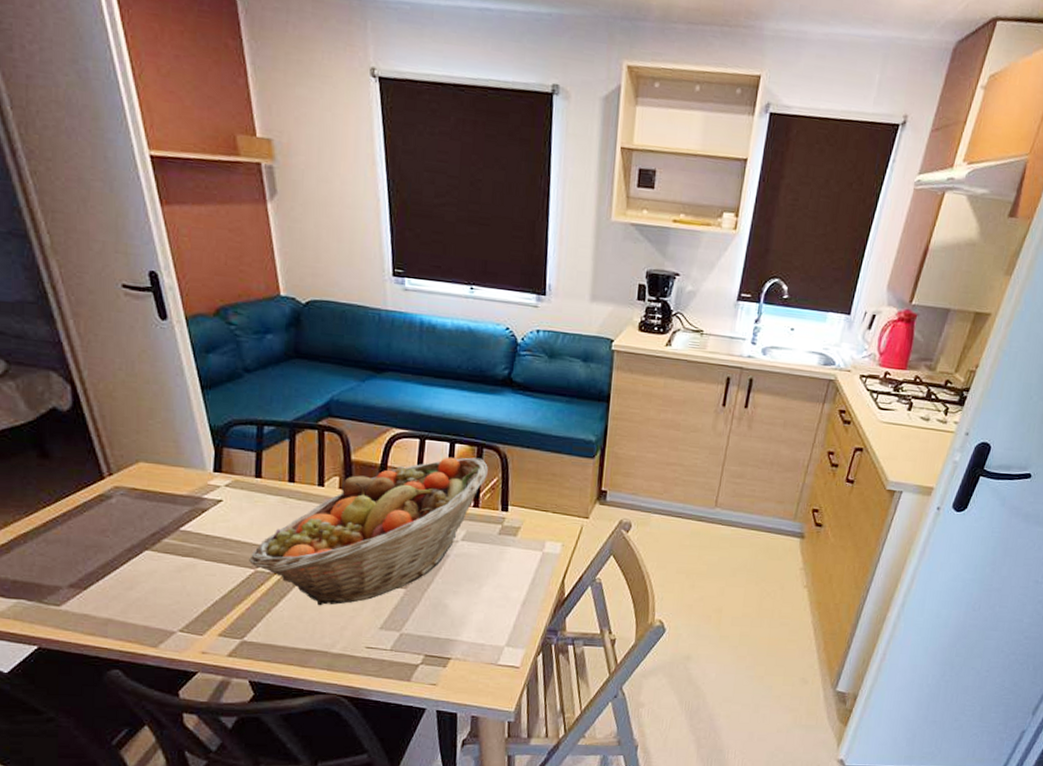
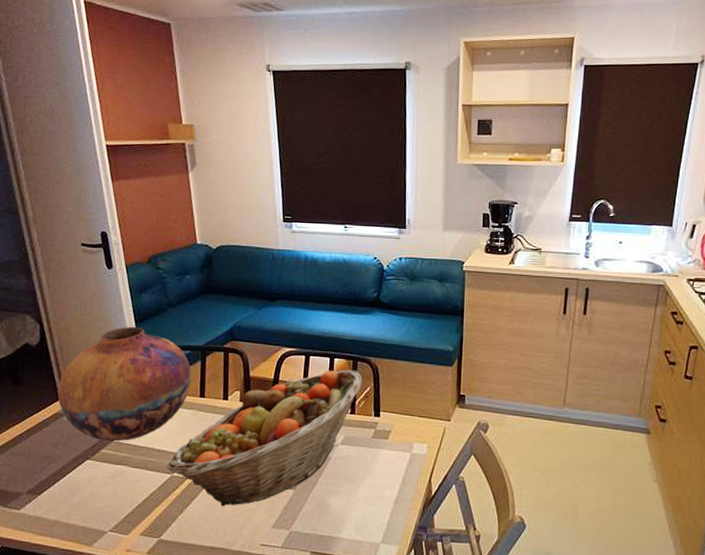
vase: none [101,393,277,530] -> present [58,326,191,442]

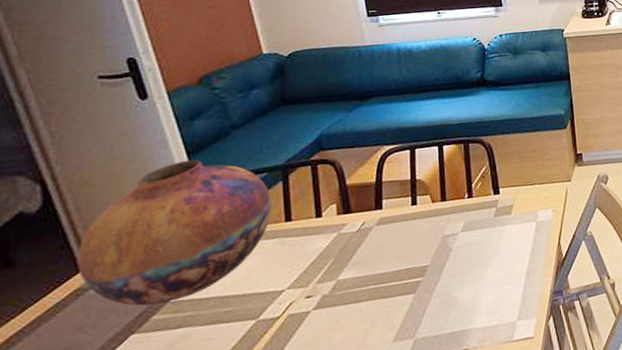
fruit basket: present [167,370,362,507] -> none [249,153,476,338]

